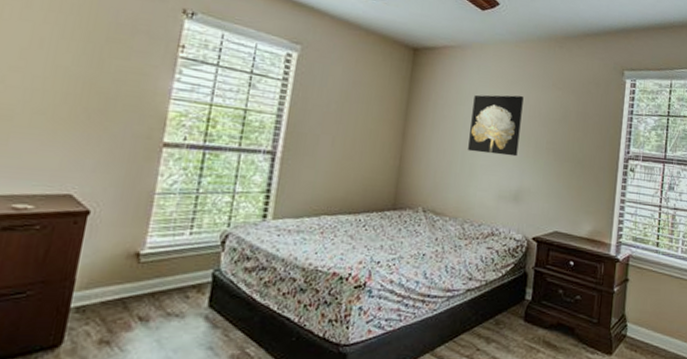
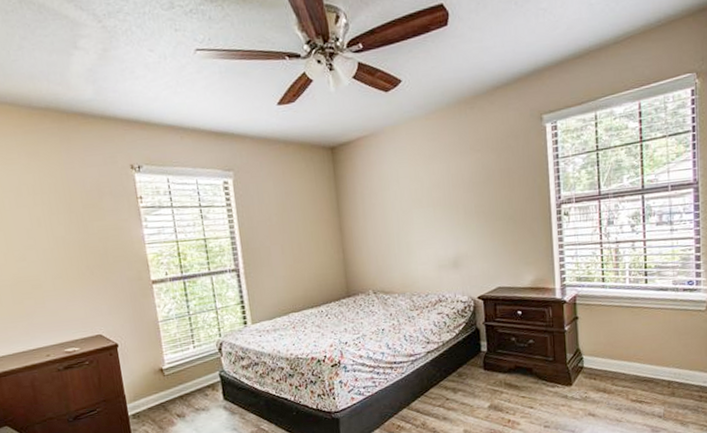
wall art: present [468,94,524,157] -> none [396,167,449,232]

